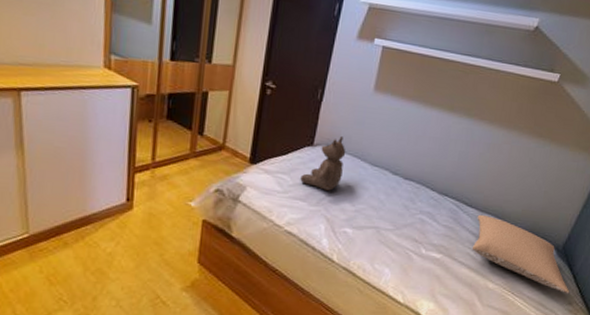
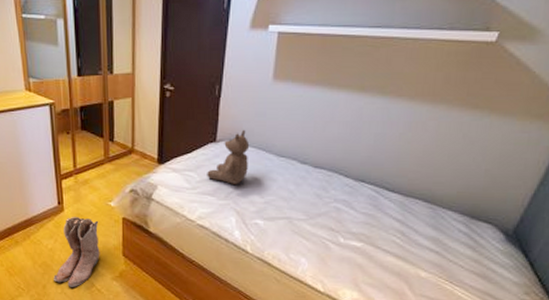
boots: none [108,215,174,299] -> present [53,216,100,287]
pillow: present [471,214,570,294] -> none [397,199,526,284]

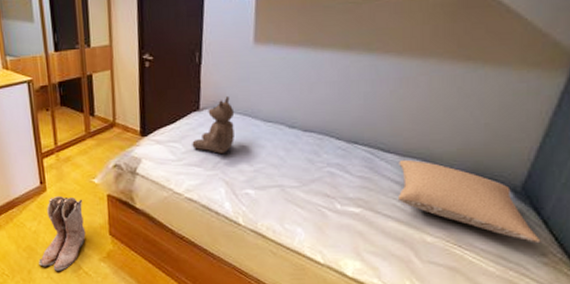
pillow: none [397,199,526,284] -> present [397,159,541,244]

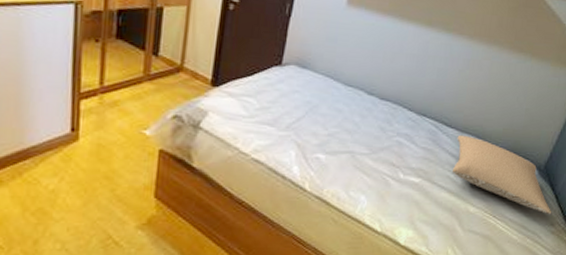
boots: present [39,195,86,271] -> none [51,147,127,241]
teddy bear: present [192,95,235,154] -> none [268,53,318,114]

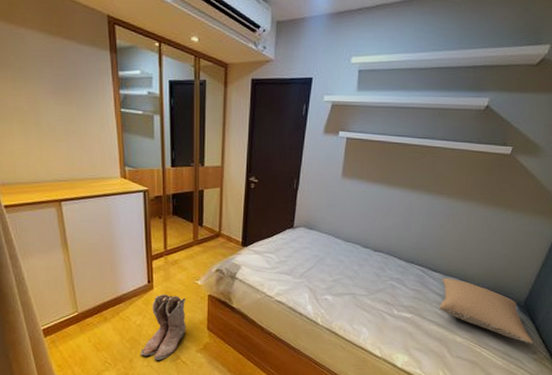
boots: none [51,147,127,241] -> present [141,293,186,360]

